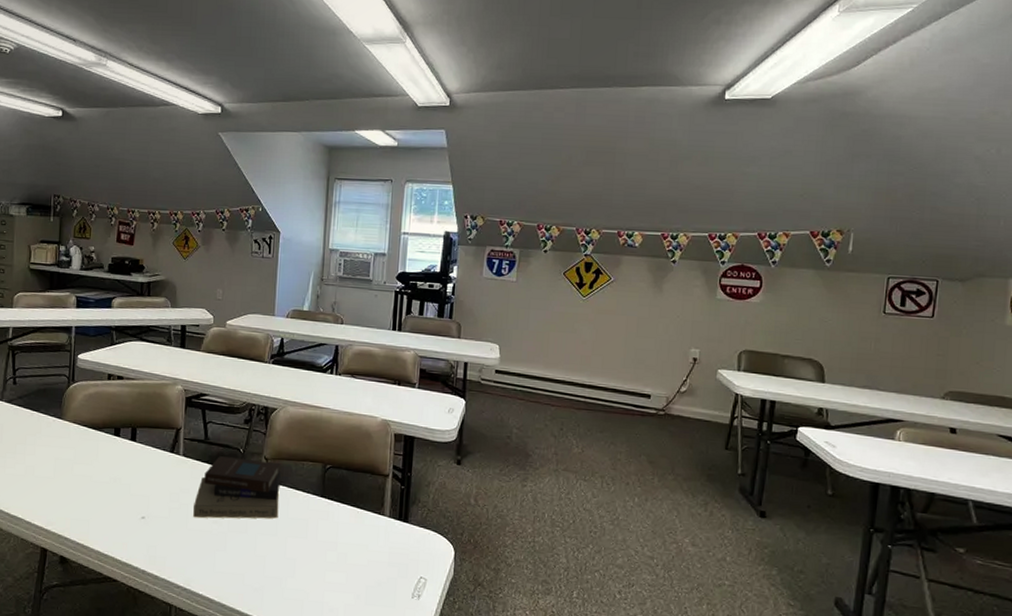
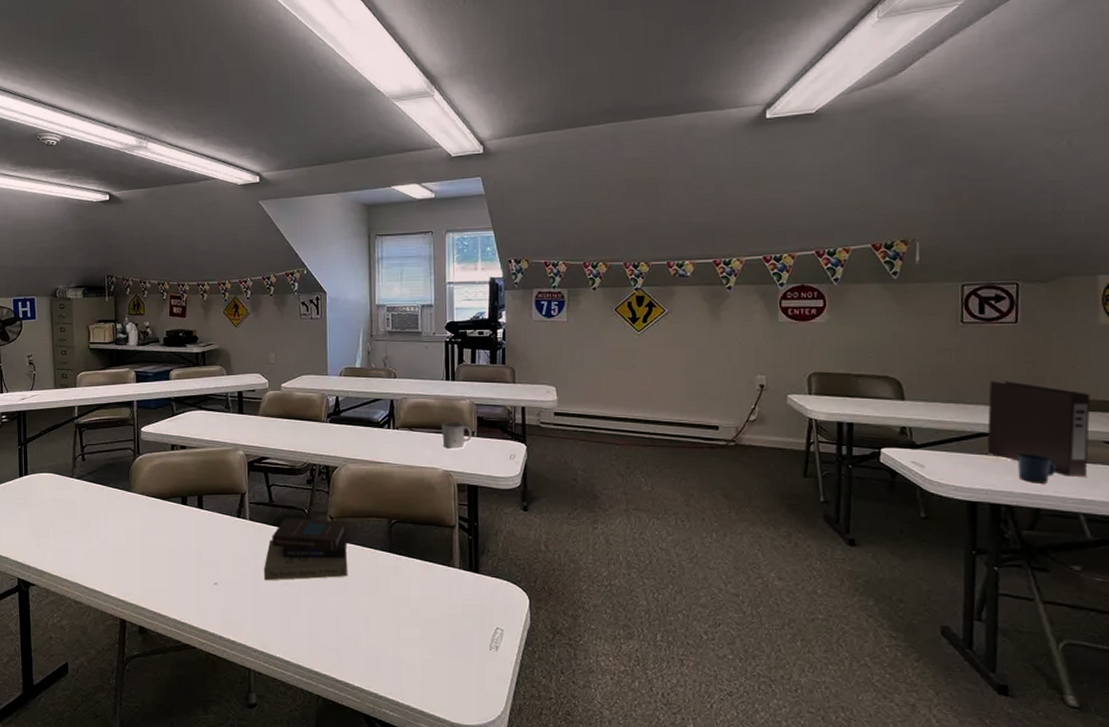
mug: none [383,371,414,399] -> present [442,422,472,449]
binder: none [893,370,990,466] -> present [987,381,1091,477]
mug: none [918,440,953,470] -> present [1017,453,1057,484]

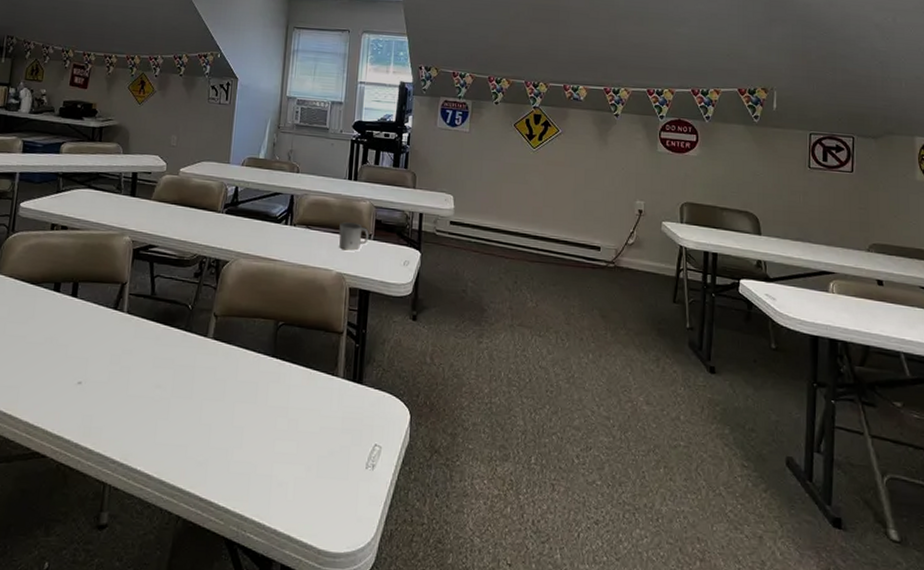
books: present [264,517,349,581] -> none [135,312,232,383]
binder: present [987,381,1091,477] -> none [827,223,910,318]
mug: present [1017,453,1057,484] -> none [852,292,883,323]

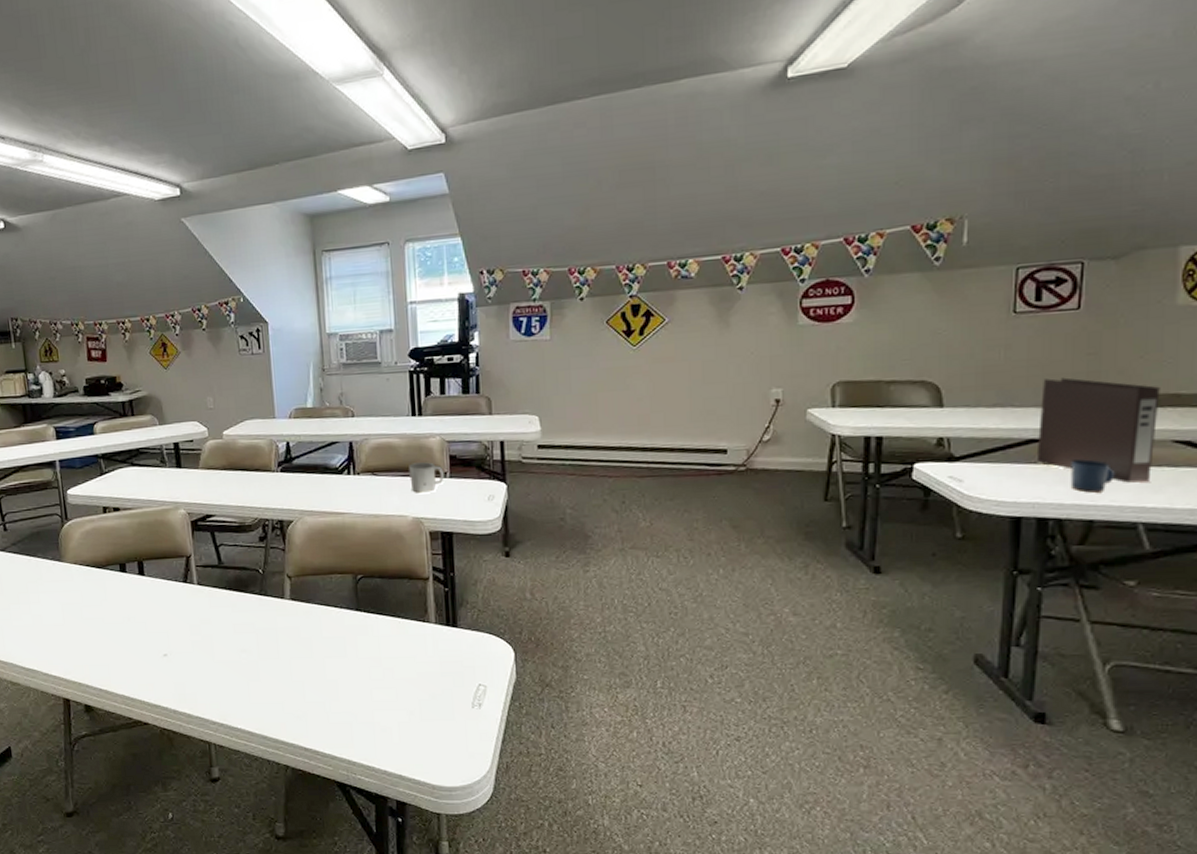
binder: none [827,223,910,318] -> present [1036,377,1160,483]
mug: none [852,292,883,323] -> present [1070,459,1116,493]

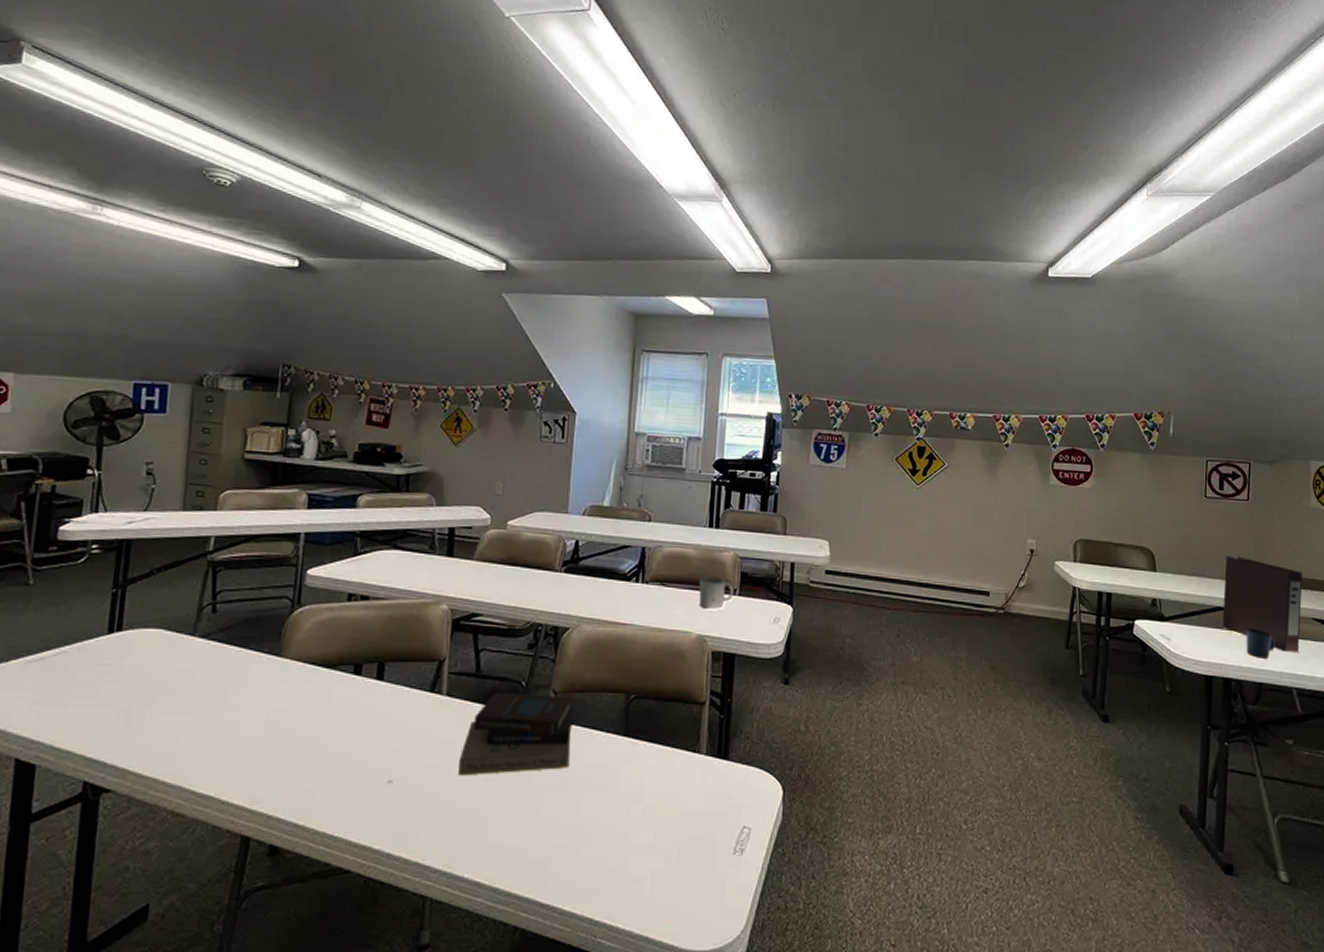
books: none [217,579,312,649] -> present [458,691,575,776]

